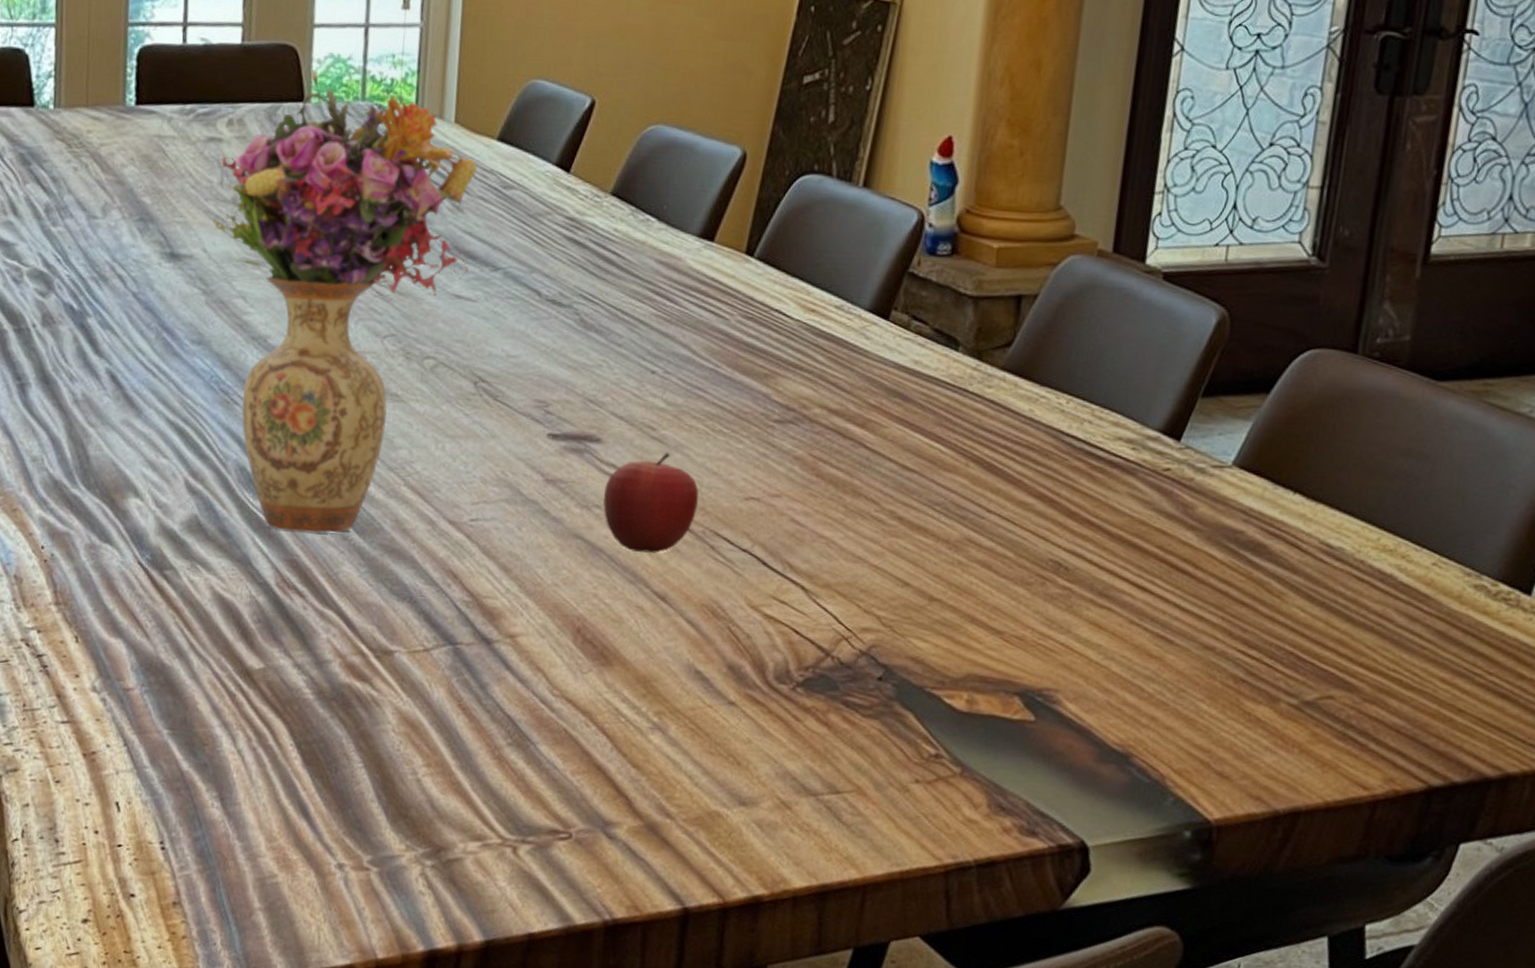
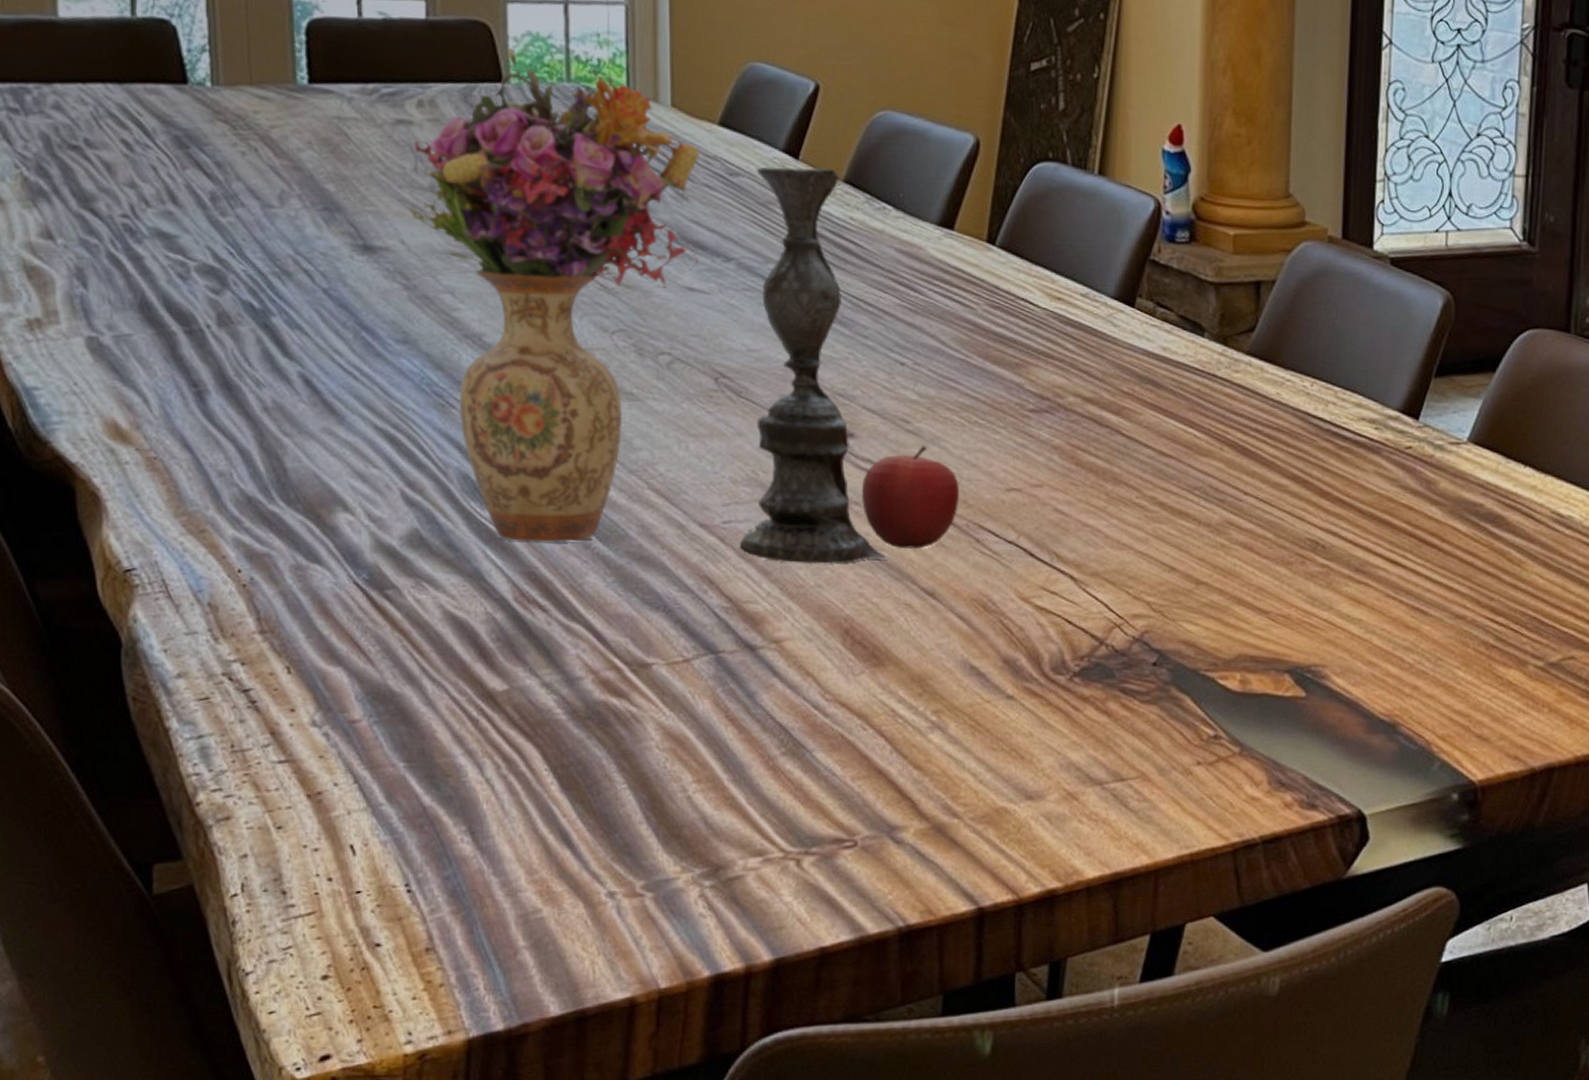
candlestick: none [484,179,623,564] -> present [739,166,887,564]

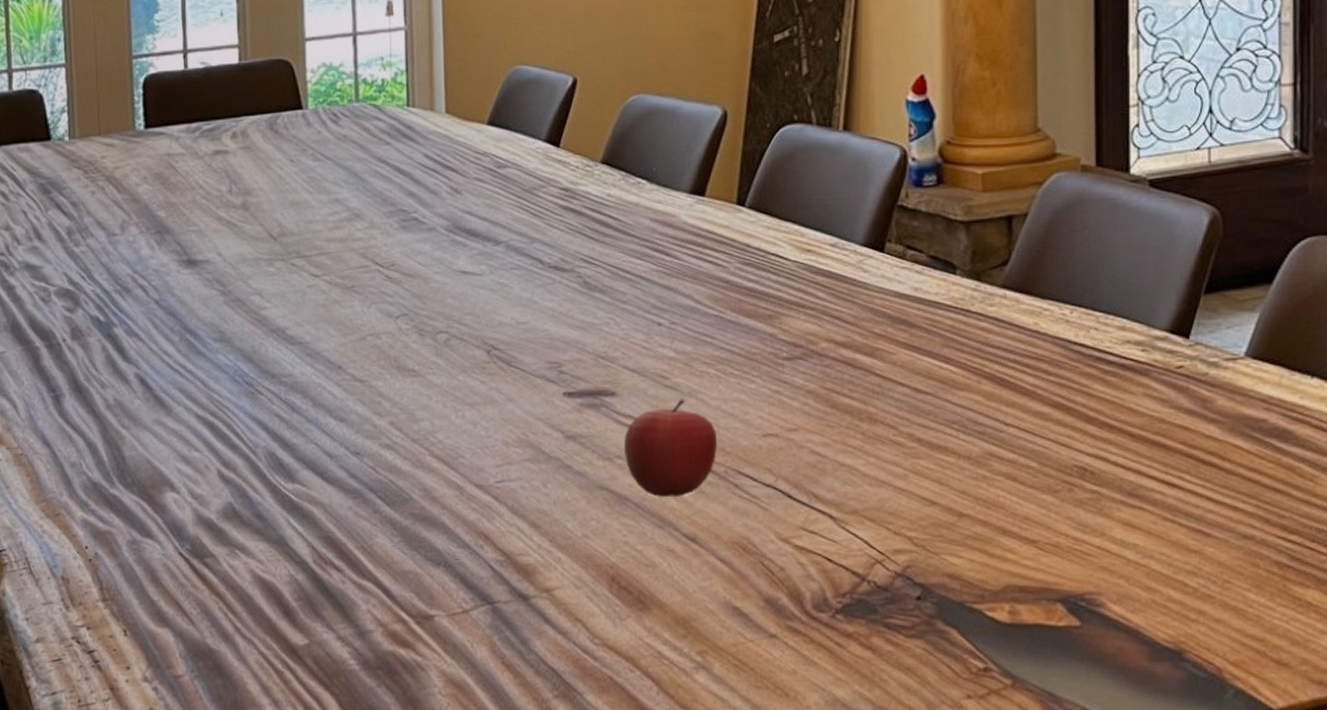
flower arrangement: present [409,48,699,543] -> none [225,79,471,509]
candlestick: present [739,166,887,564] -> none [512,152,650,516]

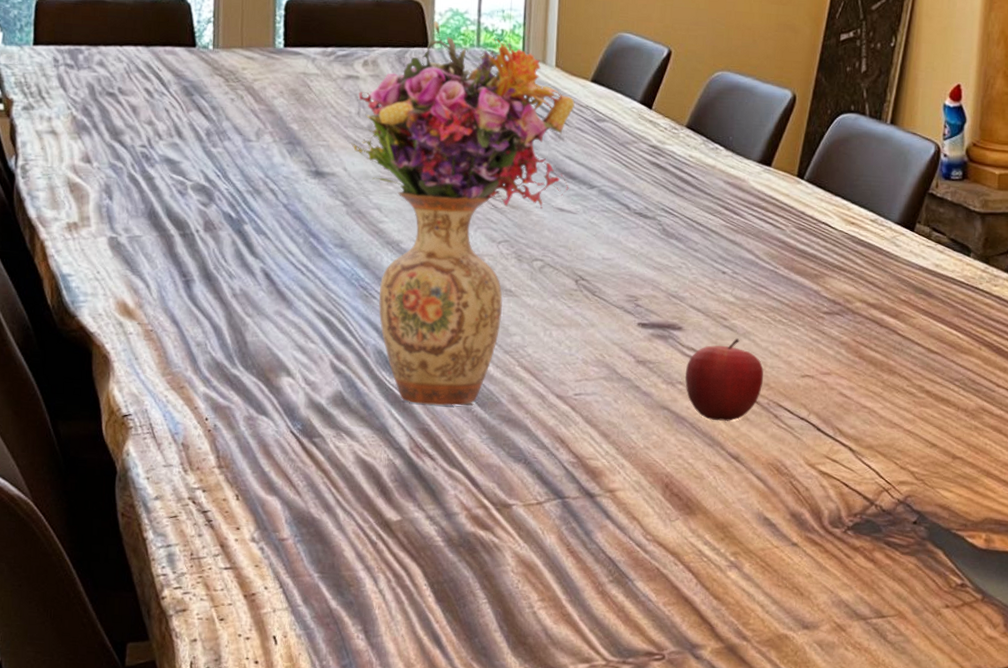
flower arrangement: none [225,79,471,509] -> present [351,21,575,406]

